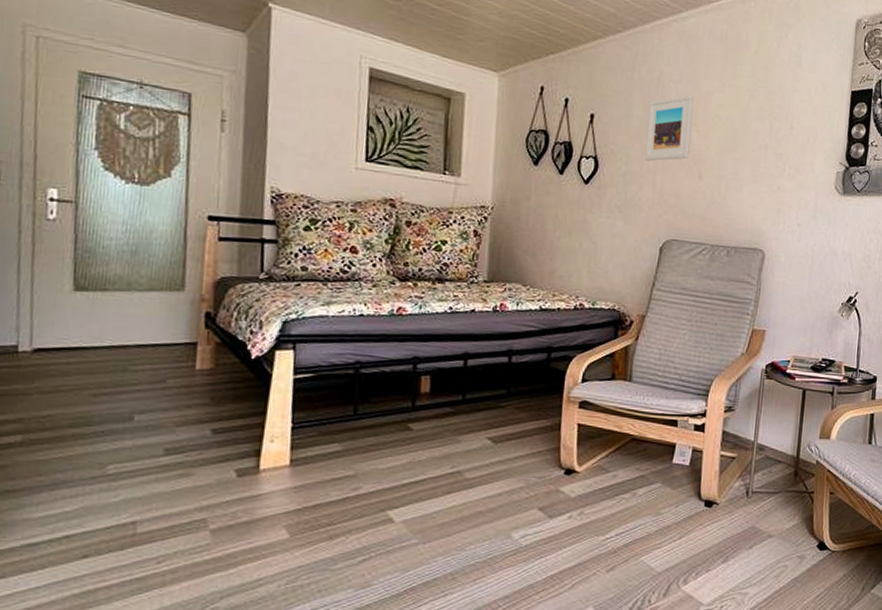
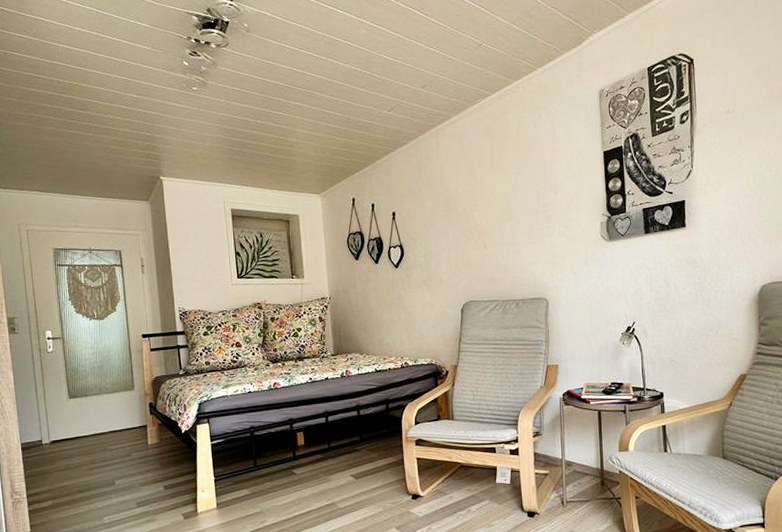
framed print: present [644,94,694,161] -> none [436,182,474,241]

